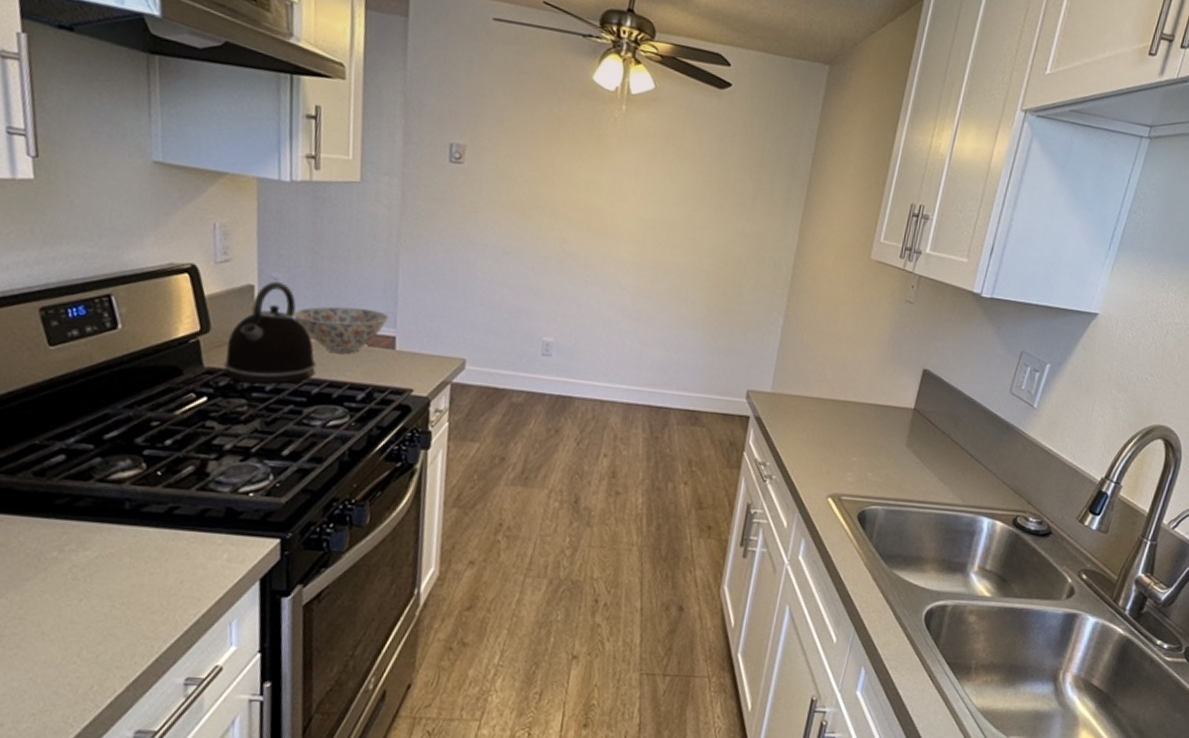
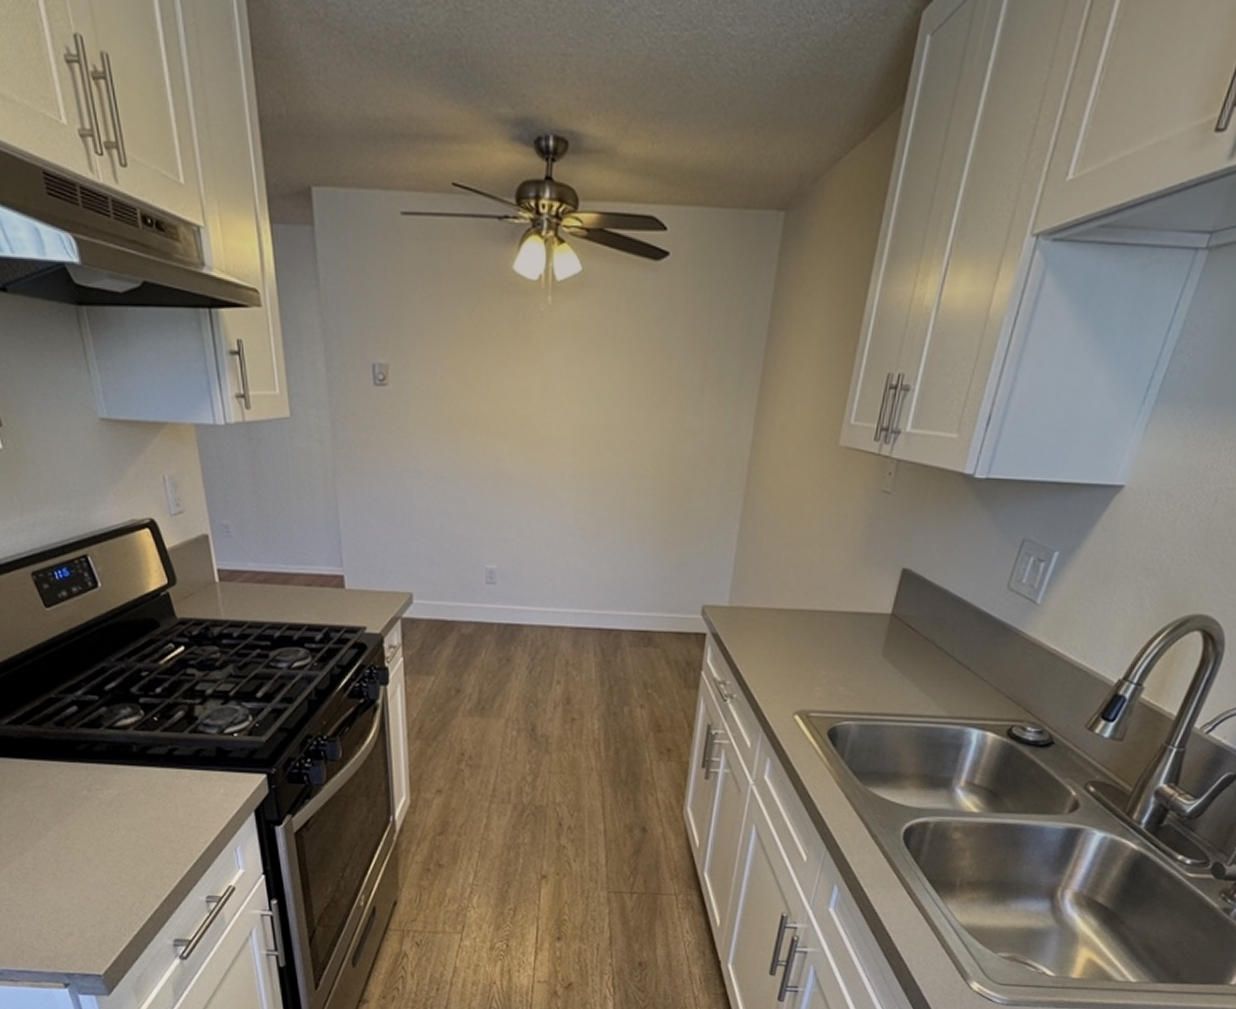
kettle: present [224,281,316,384] -> none [193,529,275,630]
bowl: present [293,306,389,355] -> none [247,549,335,597]

